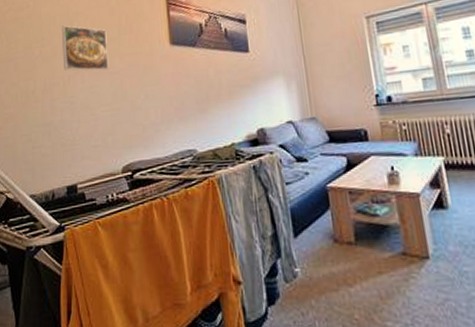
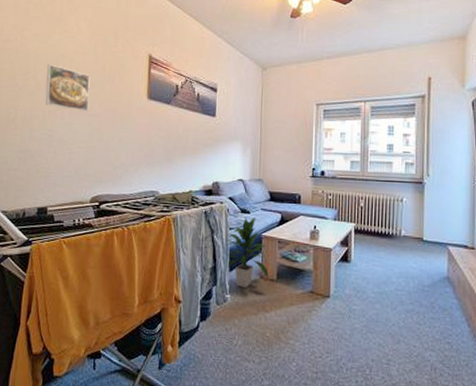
indoor plant: none [285,164,345,258] -> present [226,216,269,288]

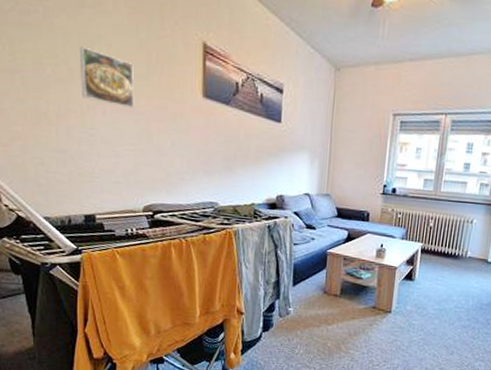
indoor plant: present [226,216,269,288] -> none [290,232,333,303]

